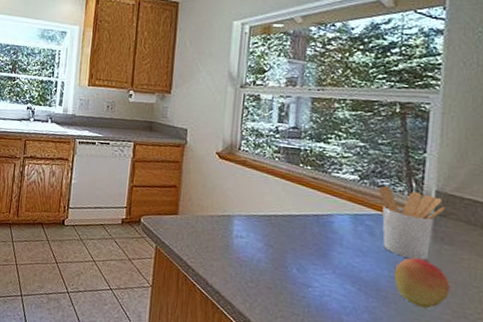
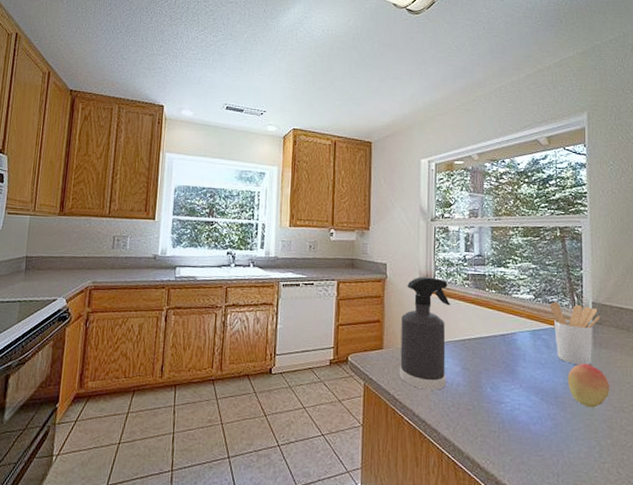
spray bottle: none [194,145,258,264] -> present [400,276,451,390]

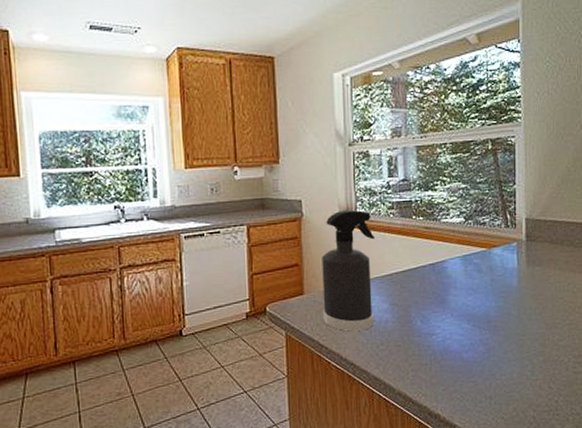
utensil holder: present [549,302,600,366] -> none [481,222,534,287]
fruit: present [567,363,609,408] -> none [500,283,542,328]

